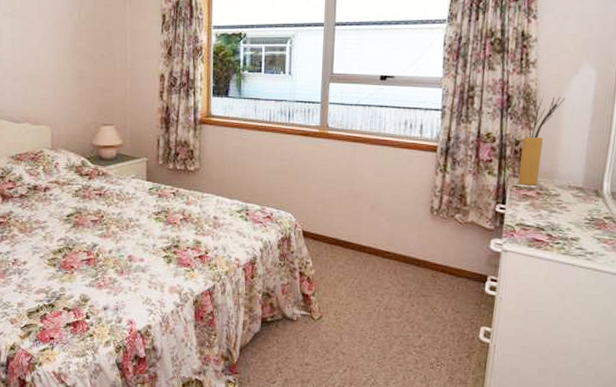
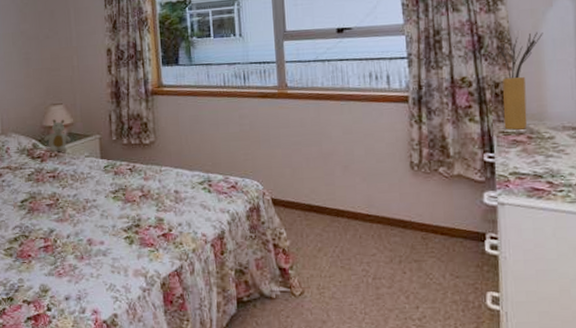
stuffed bear: none [93,139,119,173] -> present [44,119,71,153]

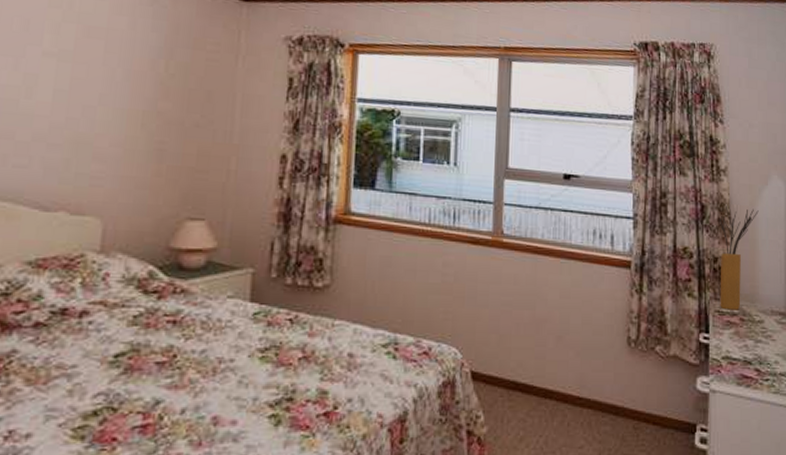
stuffed bear: present [44,119,71,153] -> none [167,240,210,290]

